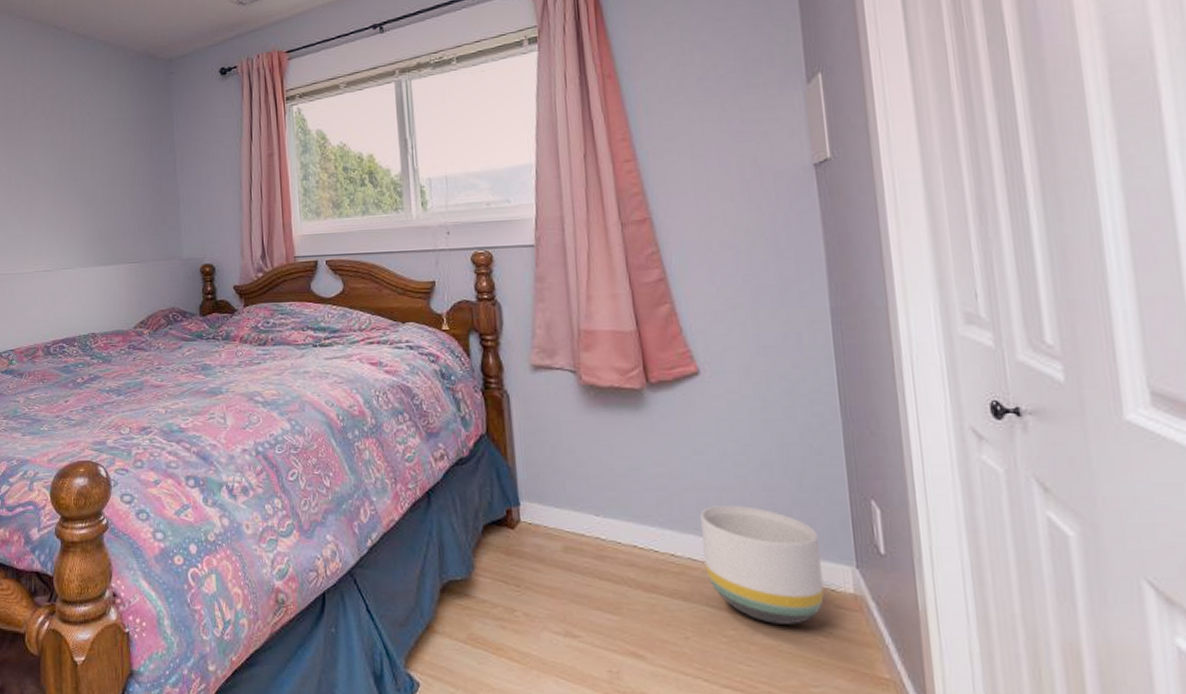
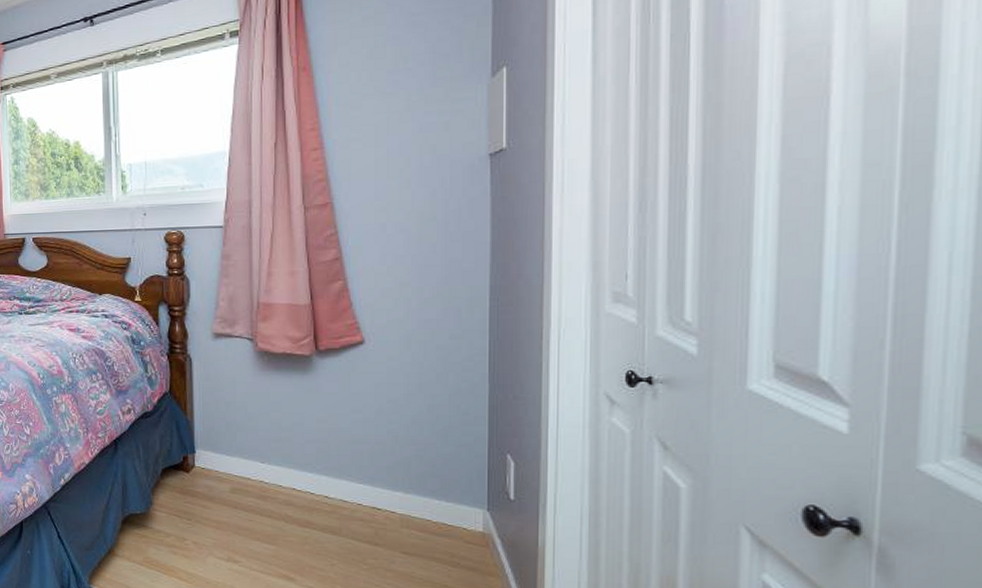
planter: present [700,506,825,625] -> none [354,456,457,556]

